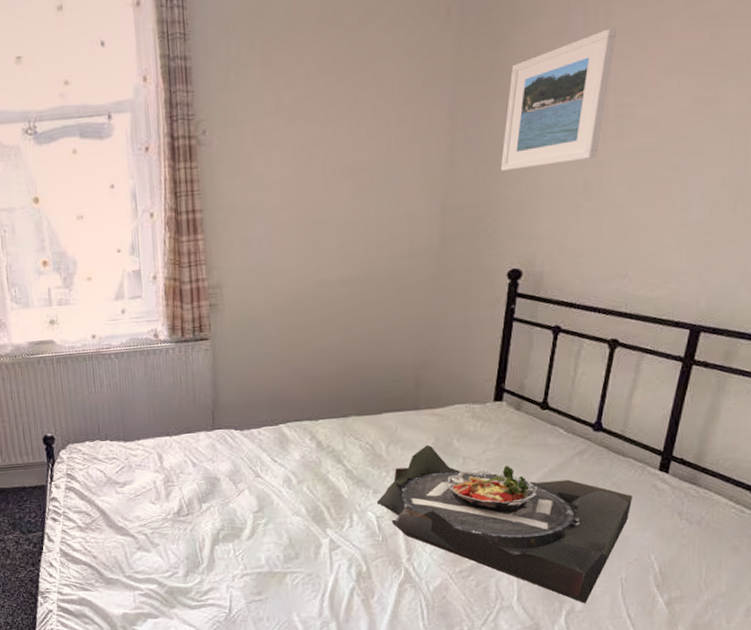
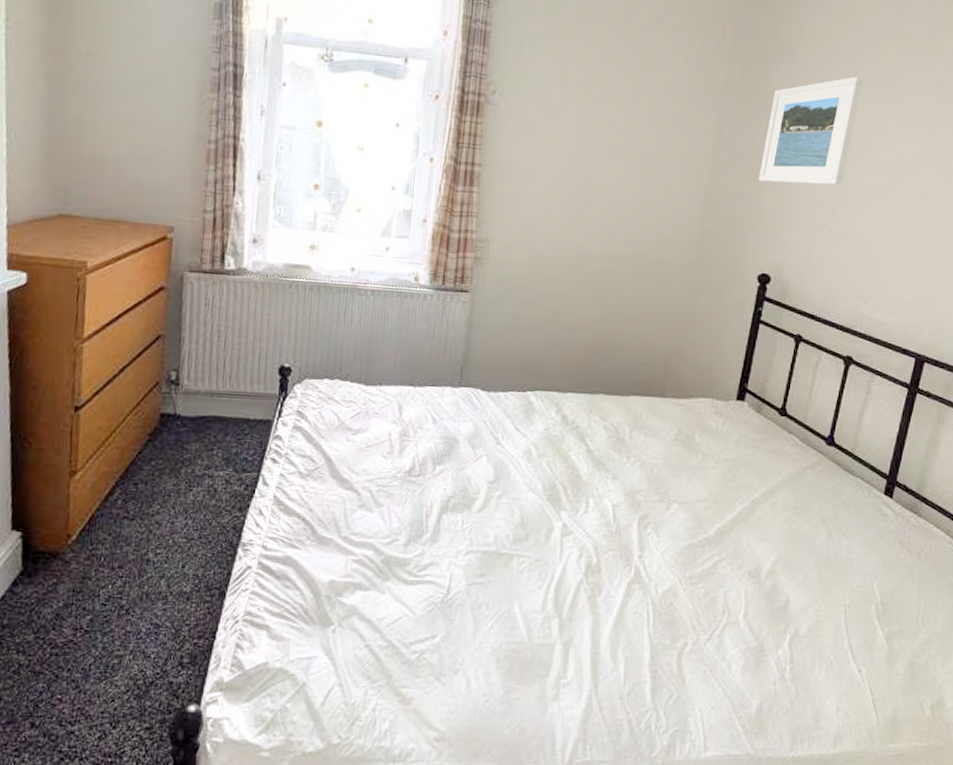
serving tray: present [376,444,633,603] -> none [614,435,860,628]

